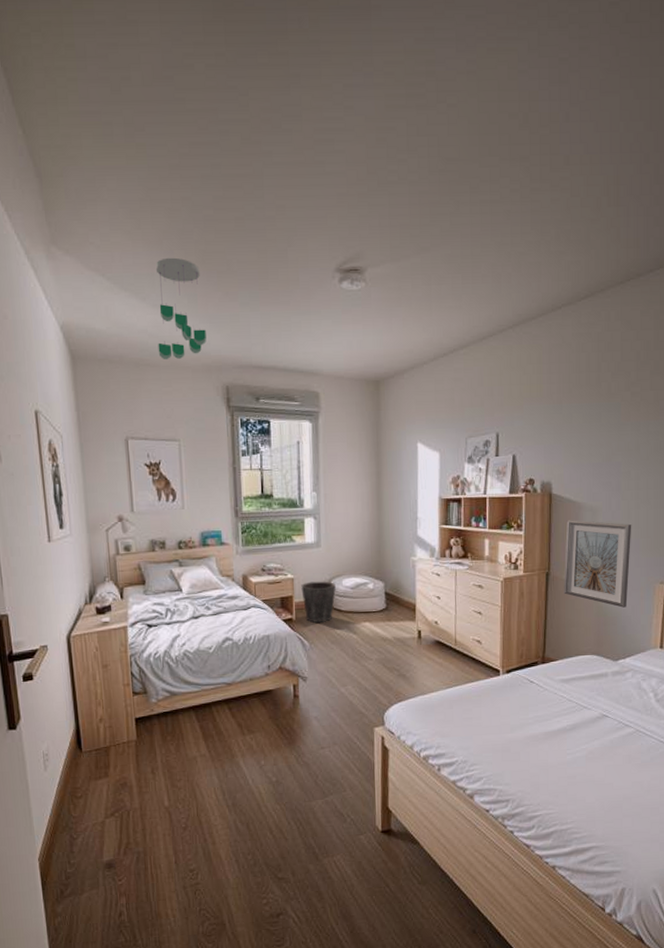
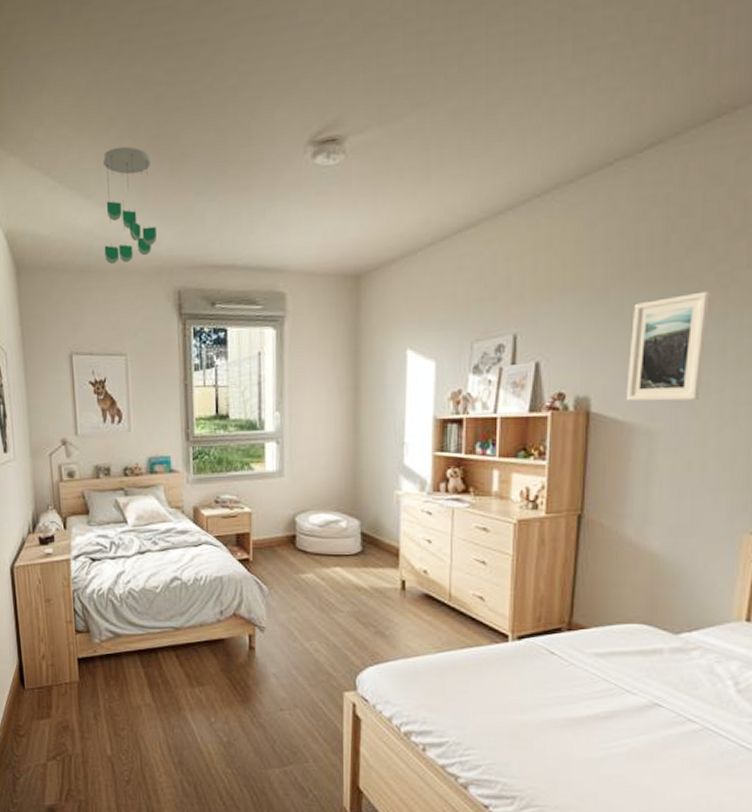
waste bin: present [301,581,336,623] -> none [260,516,301,565]
picture frame: present [564,520,632,608] -> none [602,446,710,564]
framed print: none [576,405,628,486] -> present [625,291,711,402]

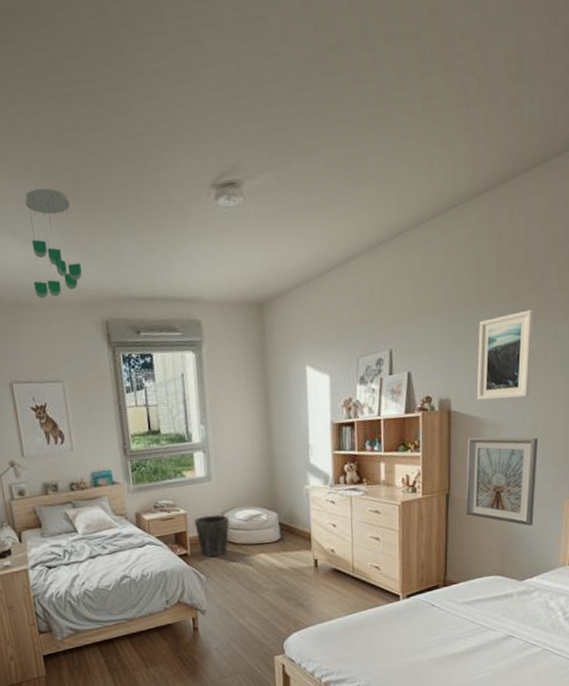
waste bin: none [260,516,301,565] -> present [194,514,229,557]
picture frame: none [602,446,710,564] -> present [465,437,539,526]

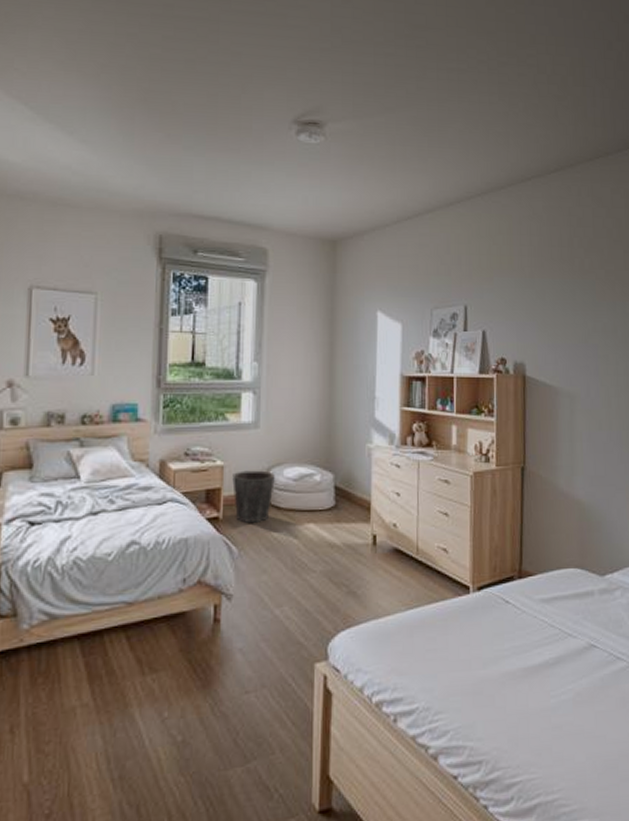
ceiling mobile: present [24,188,82,298] -> none [82,92,141,201]
picture frame: present [465,437,539,526] -> none [541,406,613,511]
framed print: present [476,309,534,400] -> none [551,284,604,369]

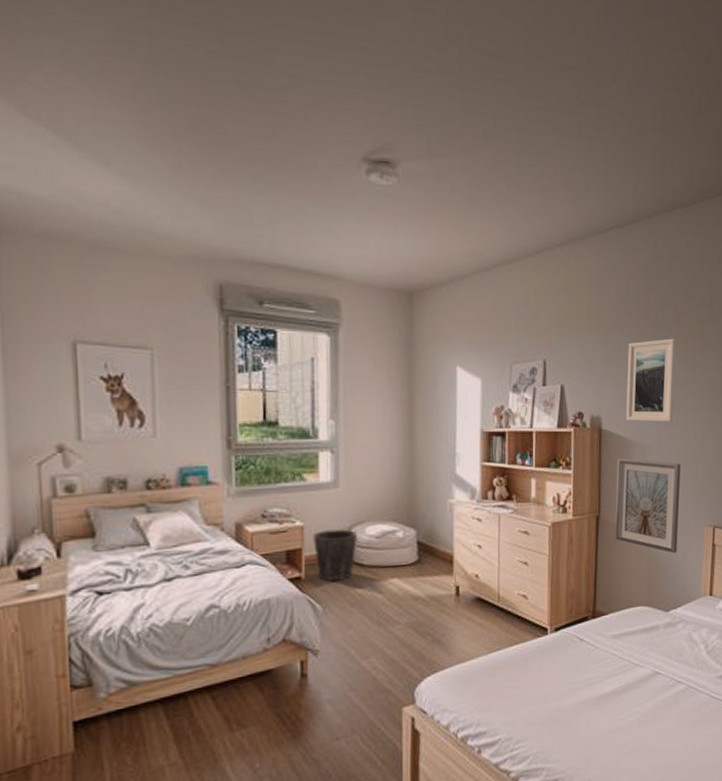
picture frame: none [541,406,613,511] -> present [614,458,681,553]
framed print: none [551,284,604,369] -> present [625,338,676,422]

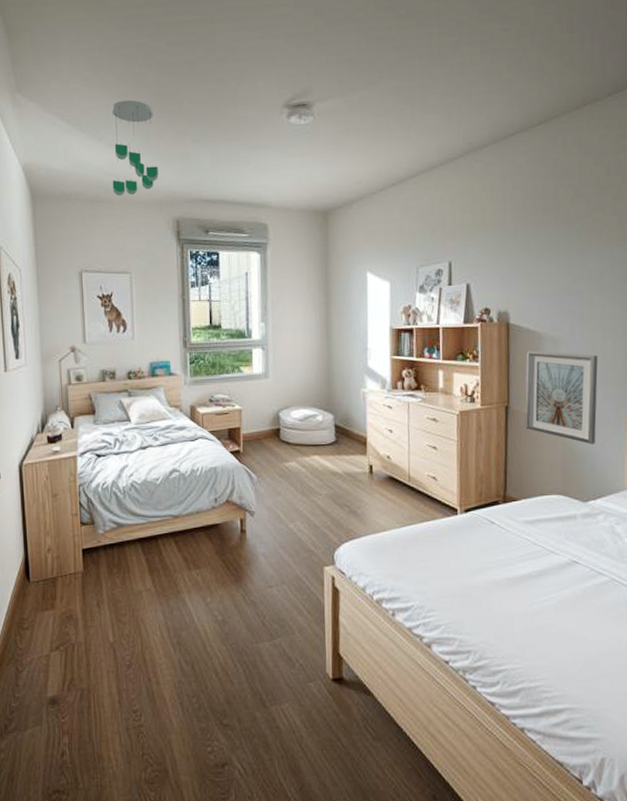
ceiling mobile: none [124,116,194,245] -> present [111,100,158,195]
waste bin: present [313,529,357,581] -> none [249,412,284,455]
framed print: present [625,338,676,422] -> none [535,232,590,315]

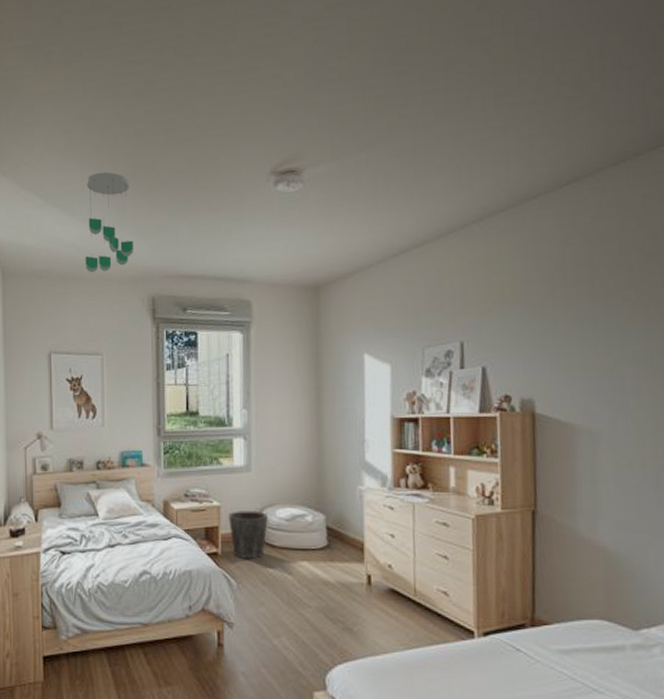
waste bin: none [249,412,284,455] -> present [228,510,268,559]
picture frame: present [525,350,598,444] -> none [556,445,648,560]

